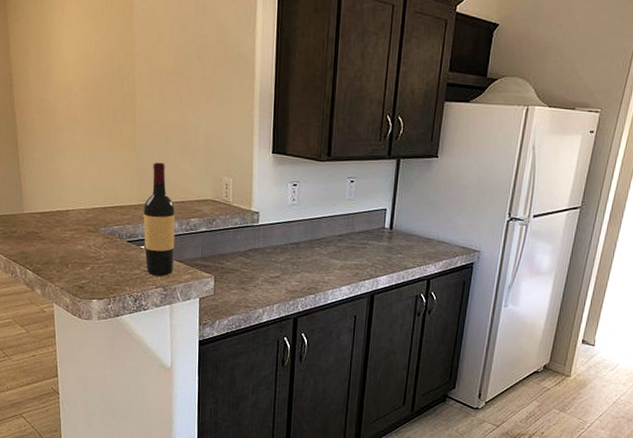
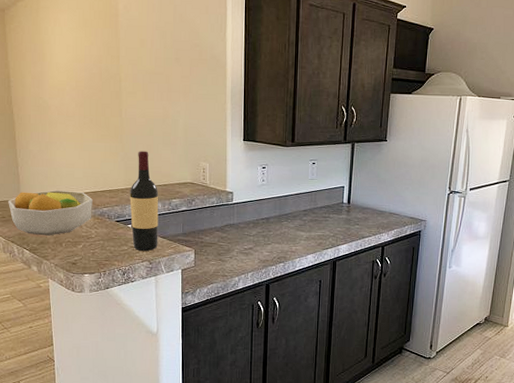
fruit bowl: none [10,204,102,256] -> present [8,190,92,236]

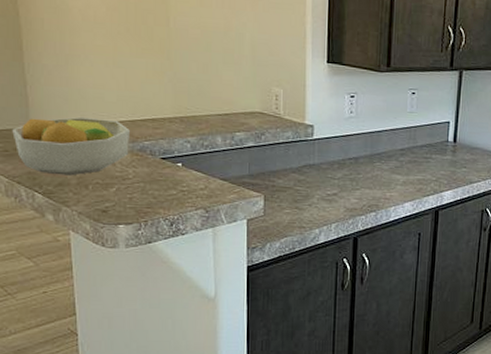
wine bottle: present [130,151,159,251] -> none [179,70,218,196]

